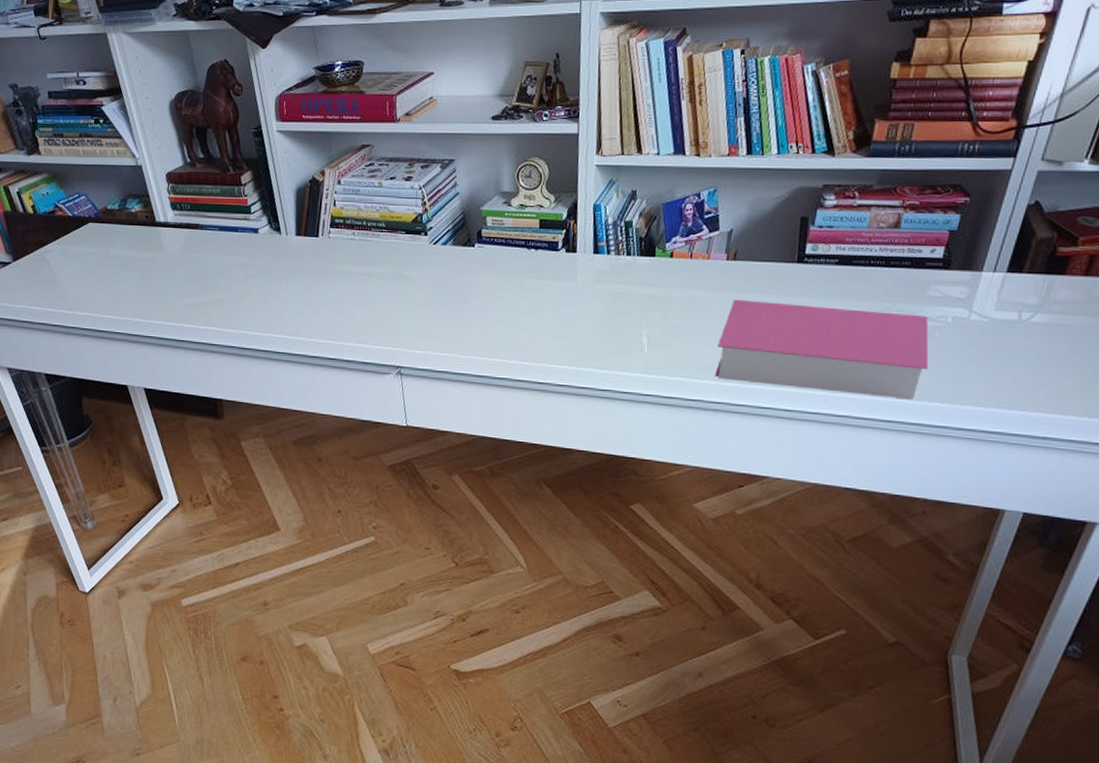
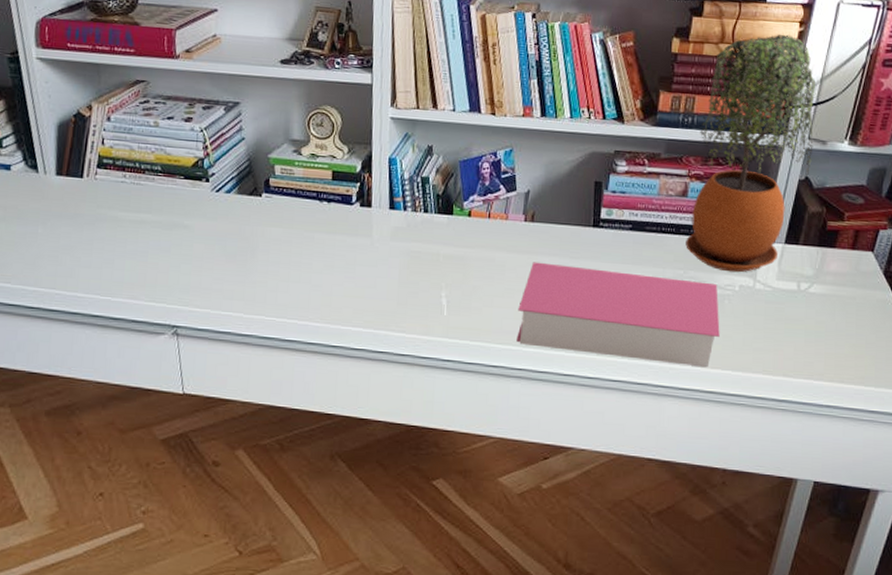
potted plant: none [895,48,1056,304] -> present [686,34,816,273]

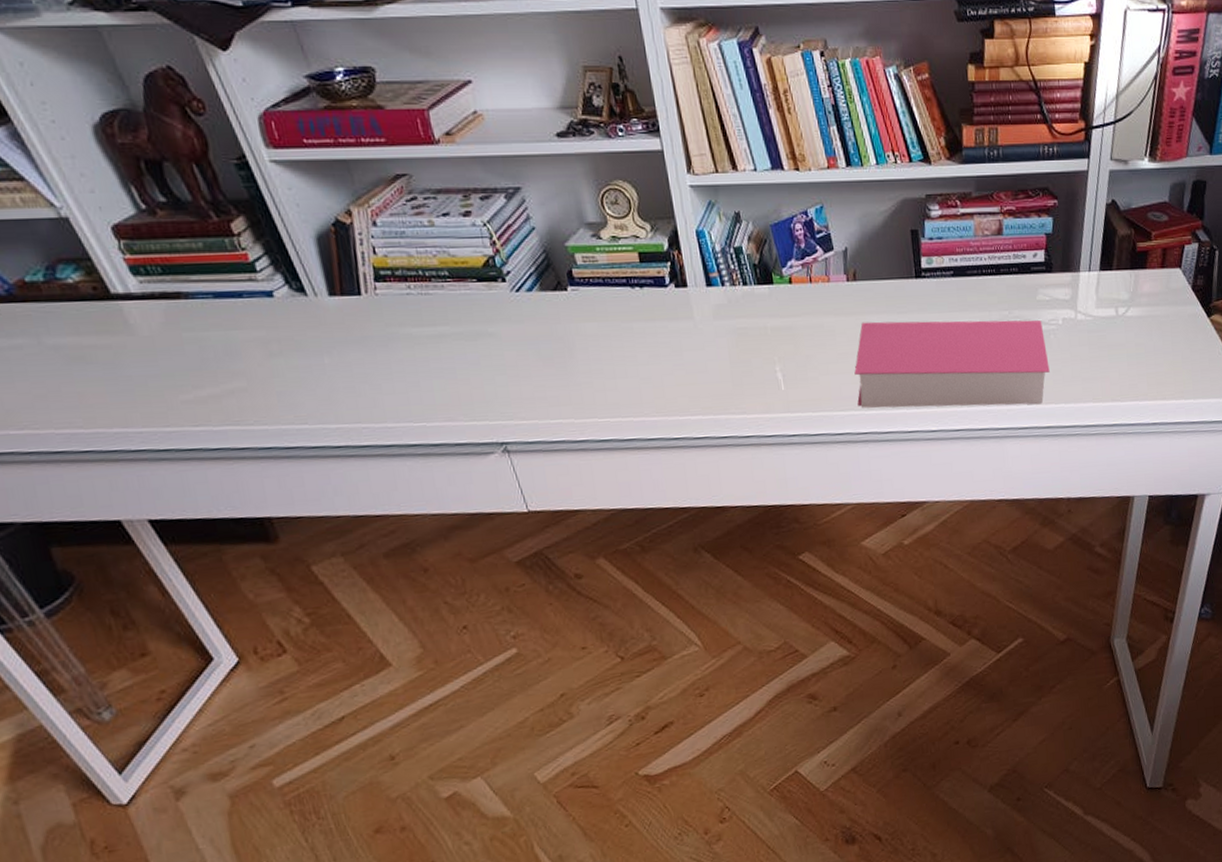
potted plant: present [686,34,816,273] -> none [1006,50,1116,307]

